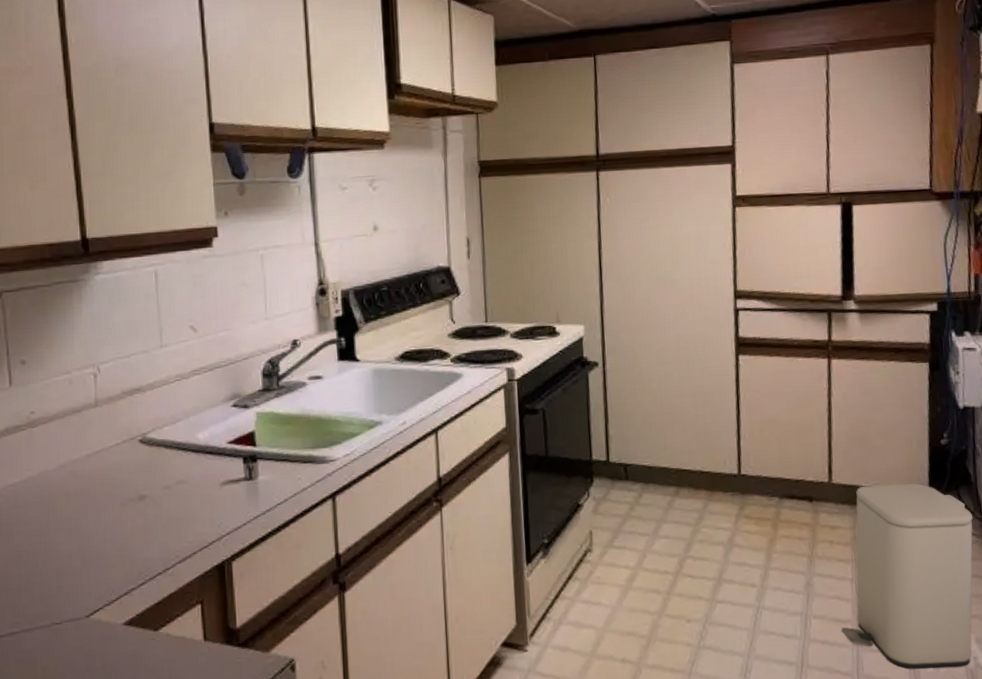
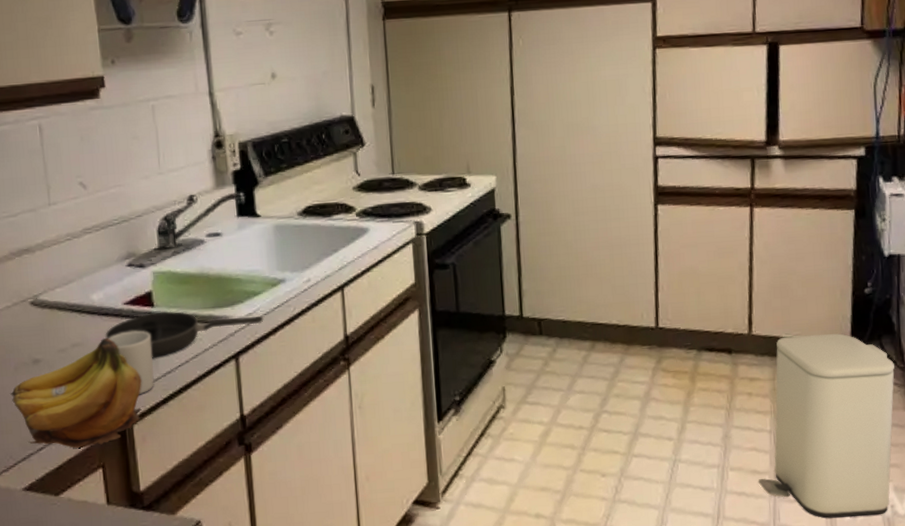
fruit: none [115,476,242,584] -> present [9,338,142,448]
frying pan: none [208,451,361,495] -> present [105,311,264,357]
mug: none [212,469,254,531] -> present [109,330,154,394]

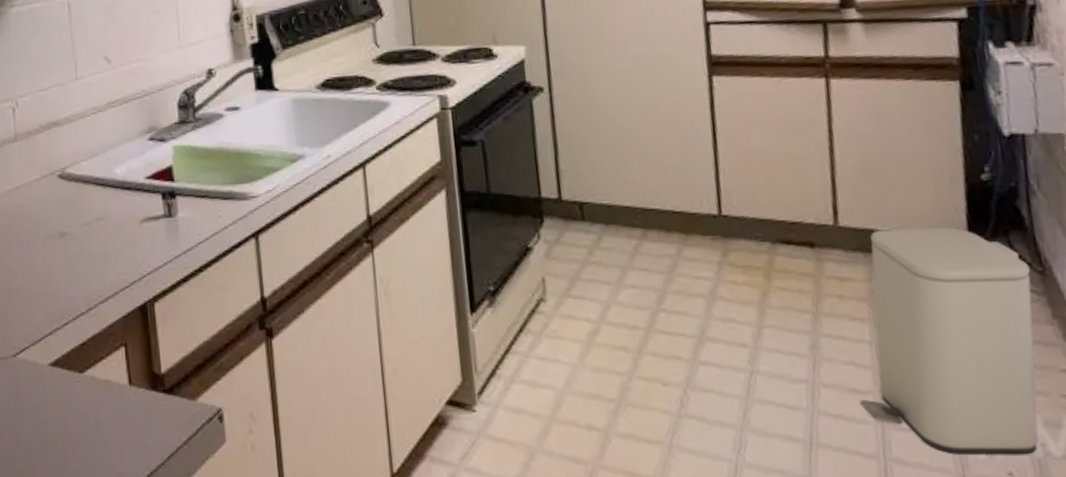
fruit: present [9,338,142,448] -> none [37,213,163,325]
frying pan: present [105,311,264,357] -> none [127,186,284,234]
mug: present [109,330,154,394] -> none [131,205,175,271]

